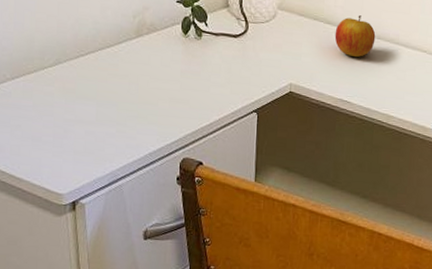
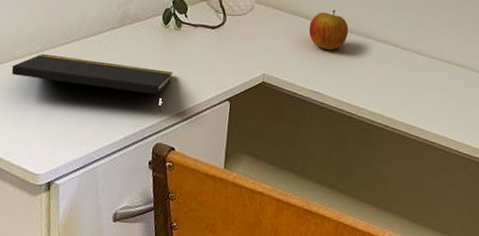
notepad: none [24,68,196,126] -> present [11,54,173,113]

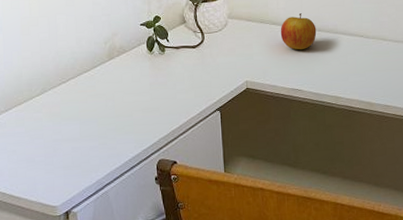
notepad: present [11,54,173,113] -> none [16,93,164,131]

